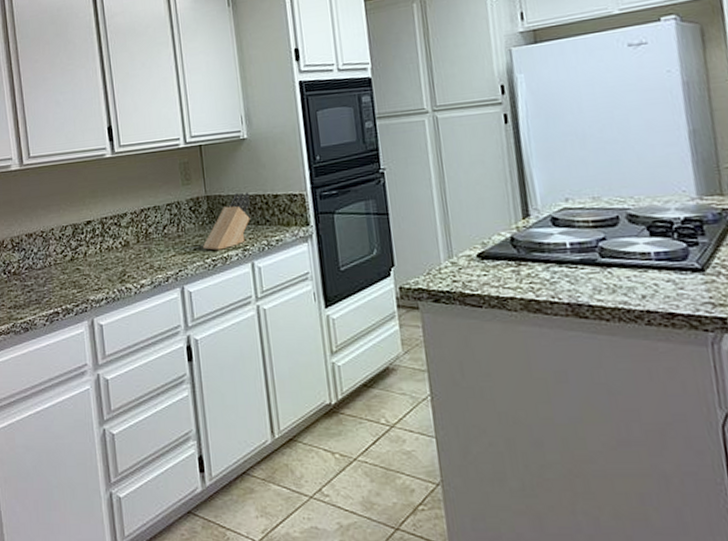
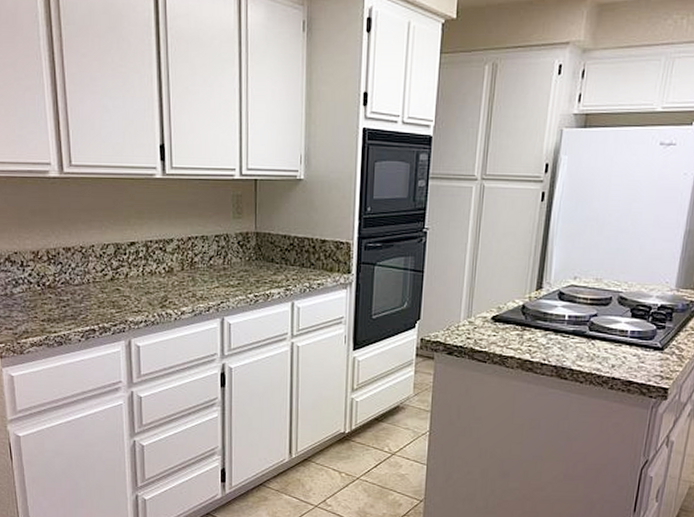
knife block: present [203,192,250,250] -> none [247,233,298,287]

